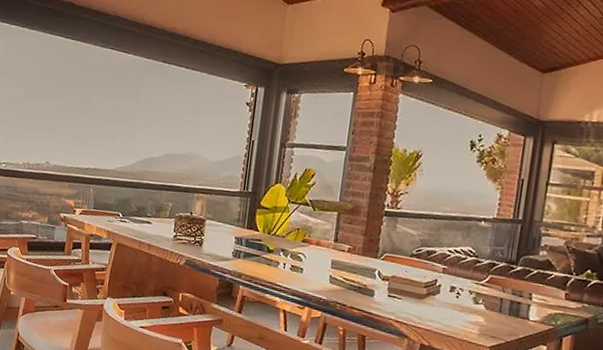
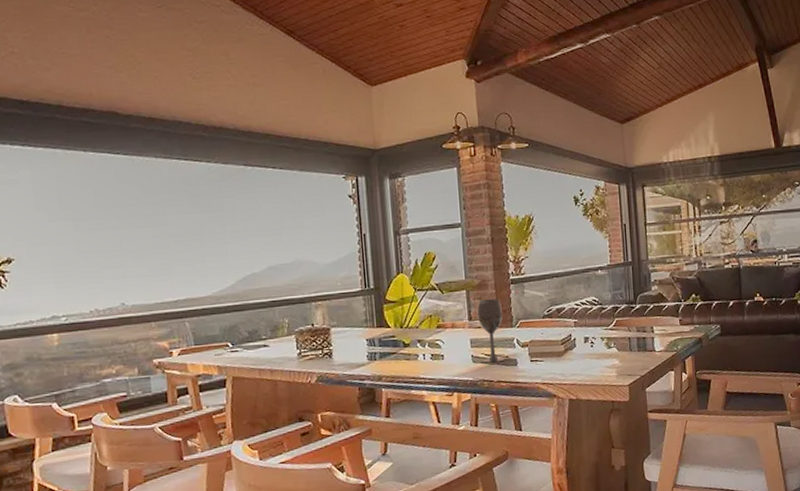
wine glass: none [339,224,371,290] -> present [476,298,505,363]

